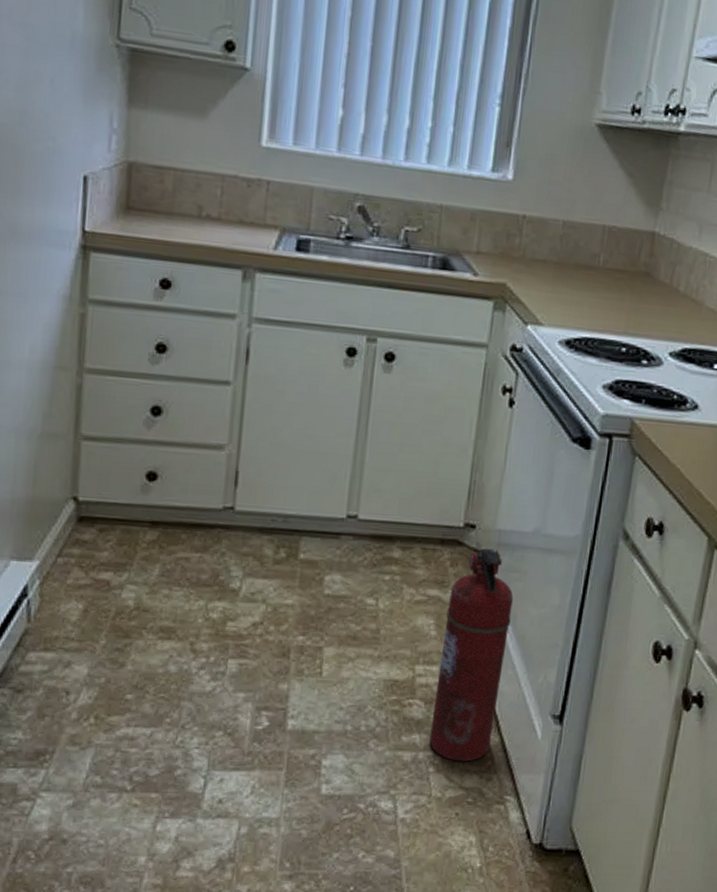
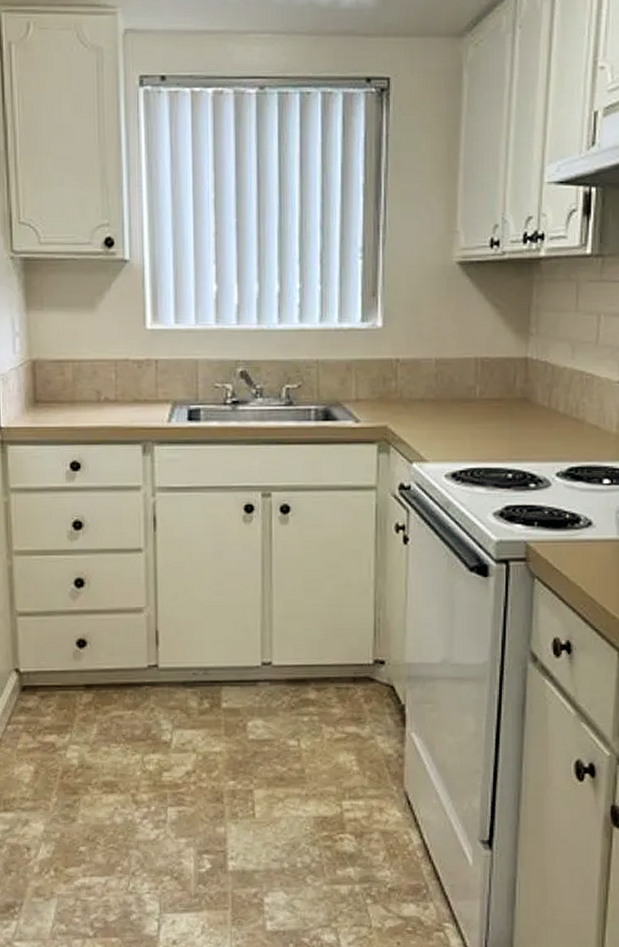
fire extinguisher: present [429,548,514,762] -> none [363,683,429,892]

